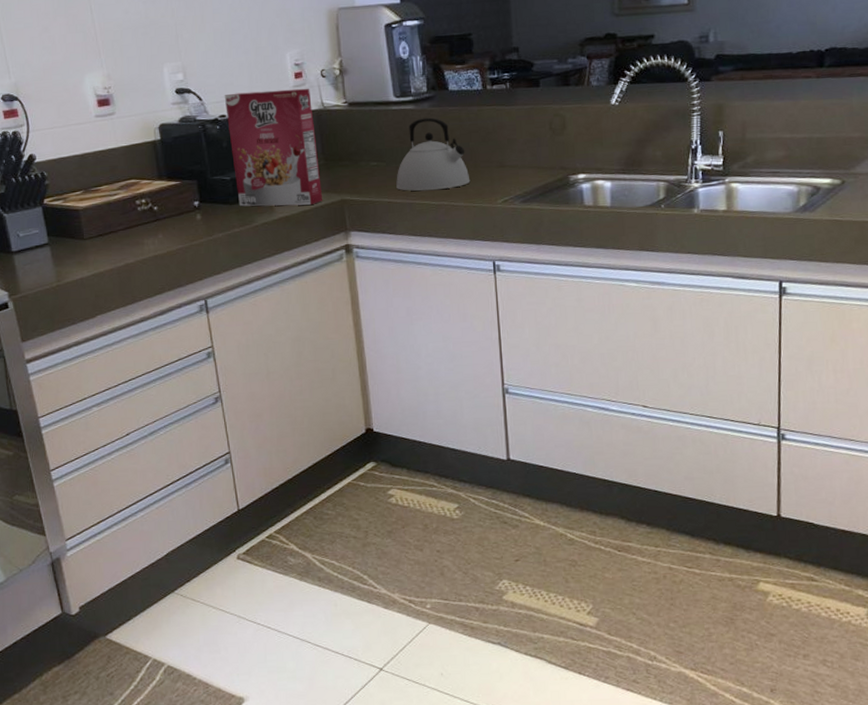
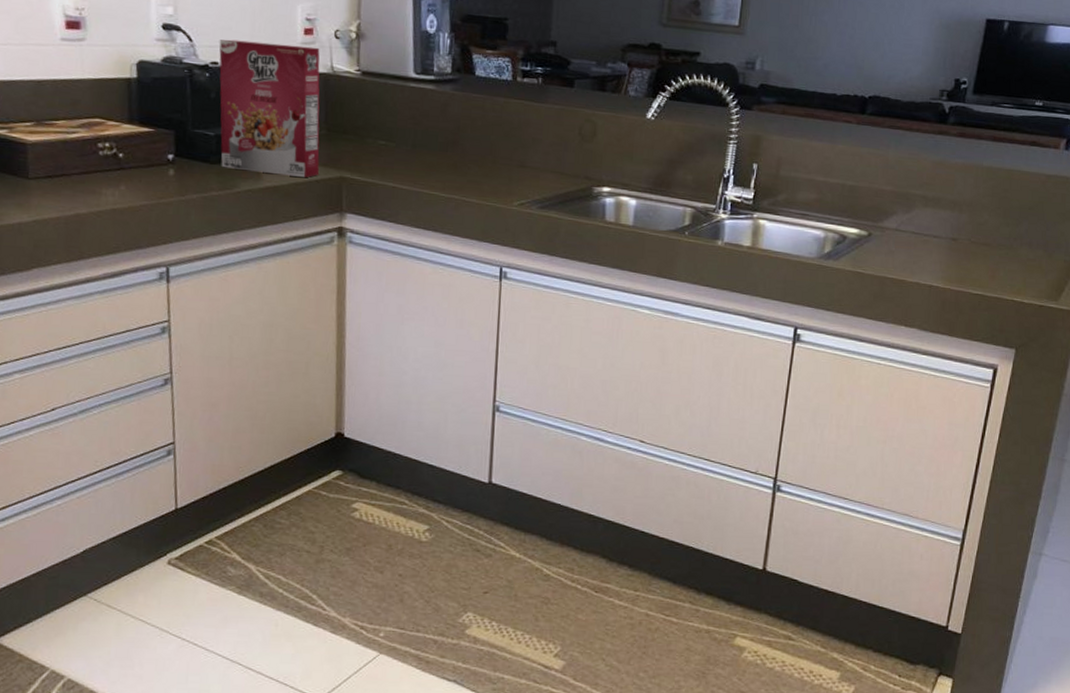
kettle: present [396,117,471,191] -> none [404,101,487,182]

